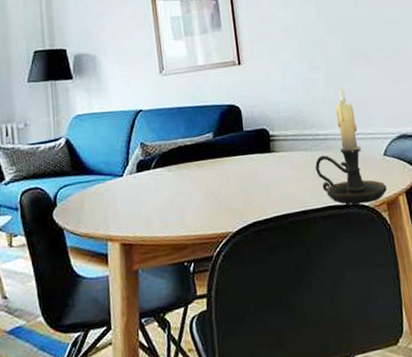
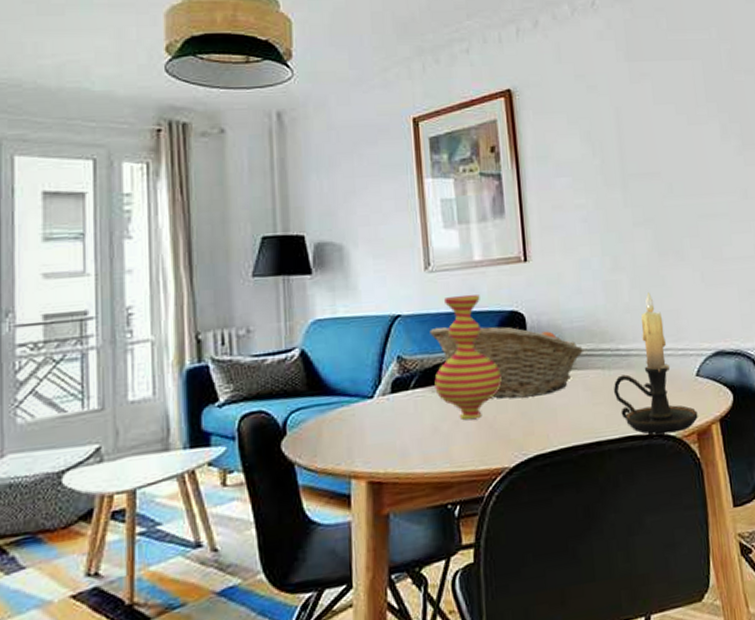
fruit basket: none [165,117,290,176] -> present [429,326,585,399]
vase: none [170,92,224,193] -> present [434,294,502,420]

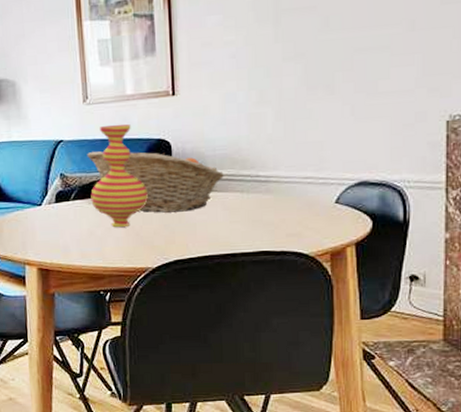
candle holder: present [614,292,698,434] -> none [251,125,333,252]

